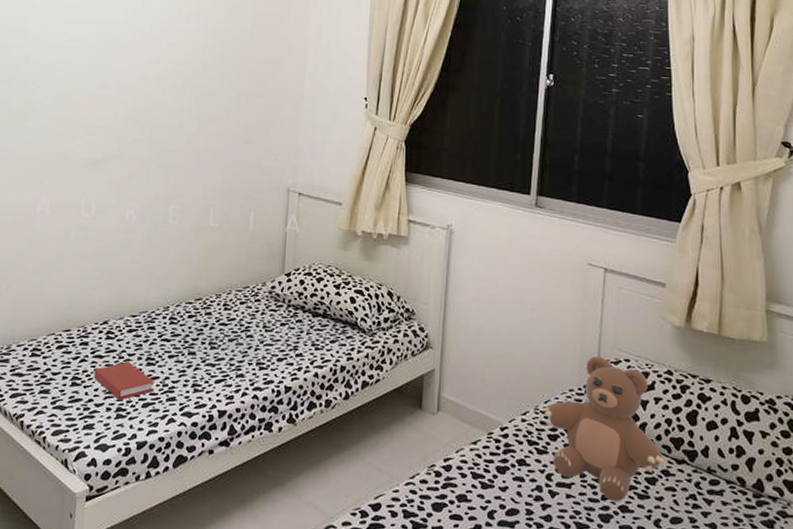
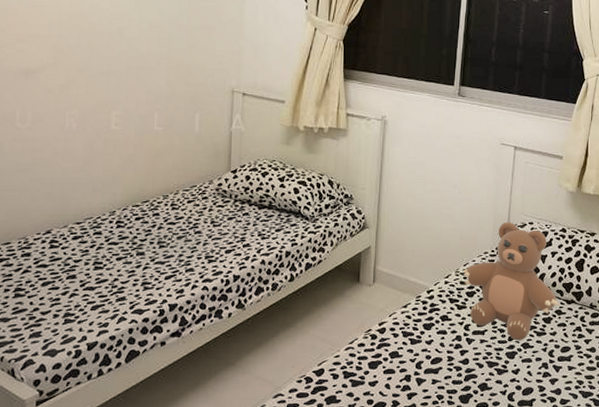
book: present [94,362,154,400] -> none [38,268,103,306]

